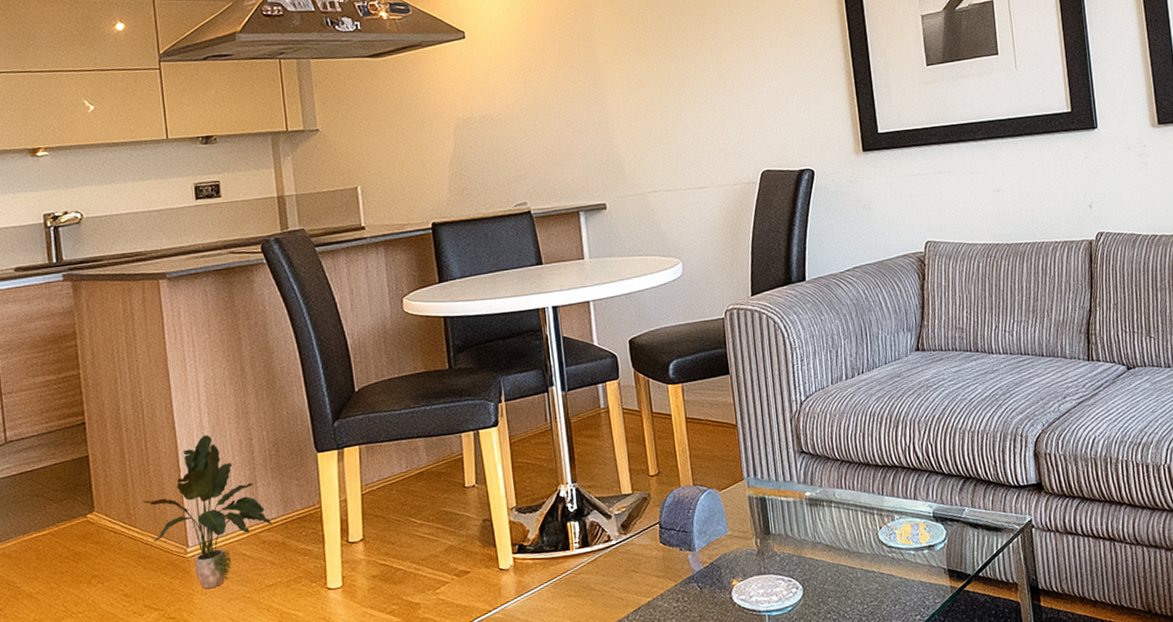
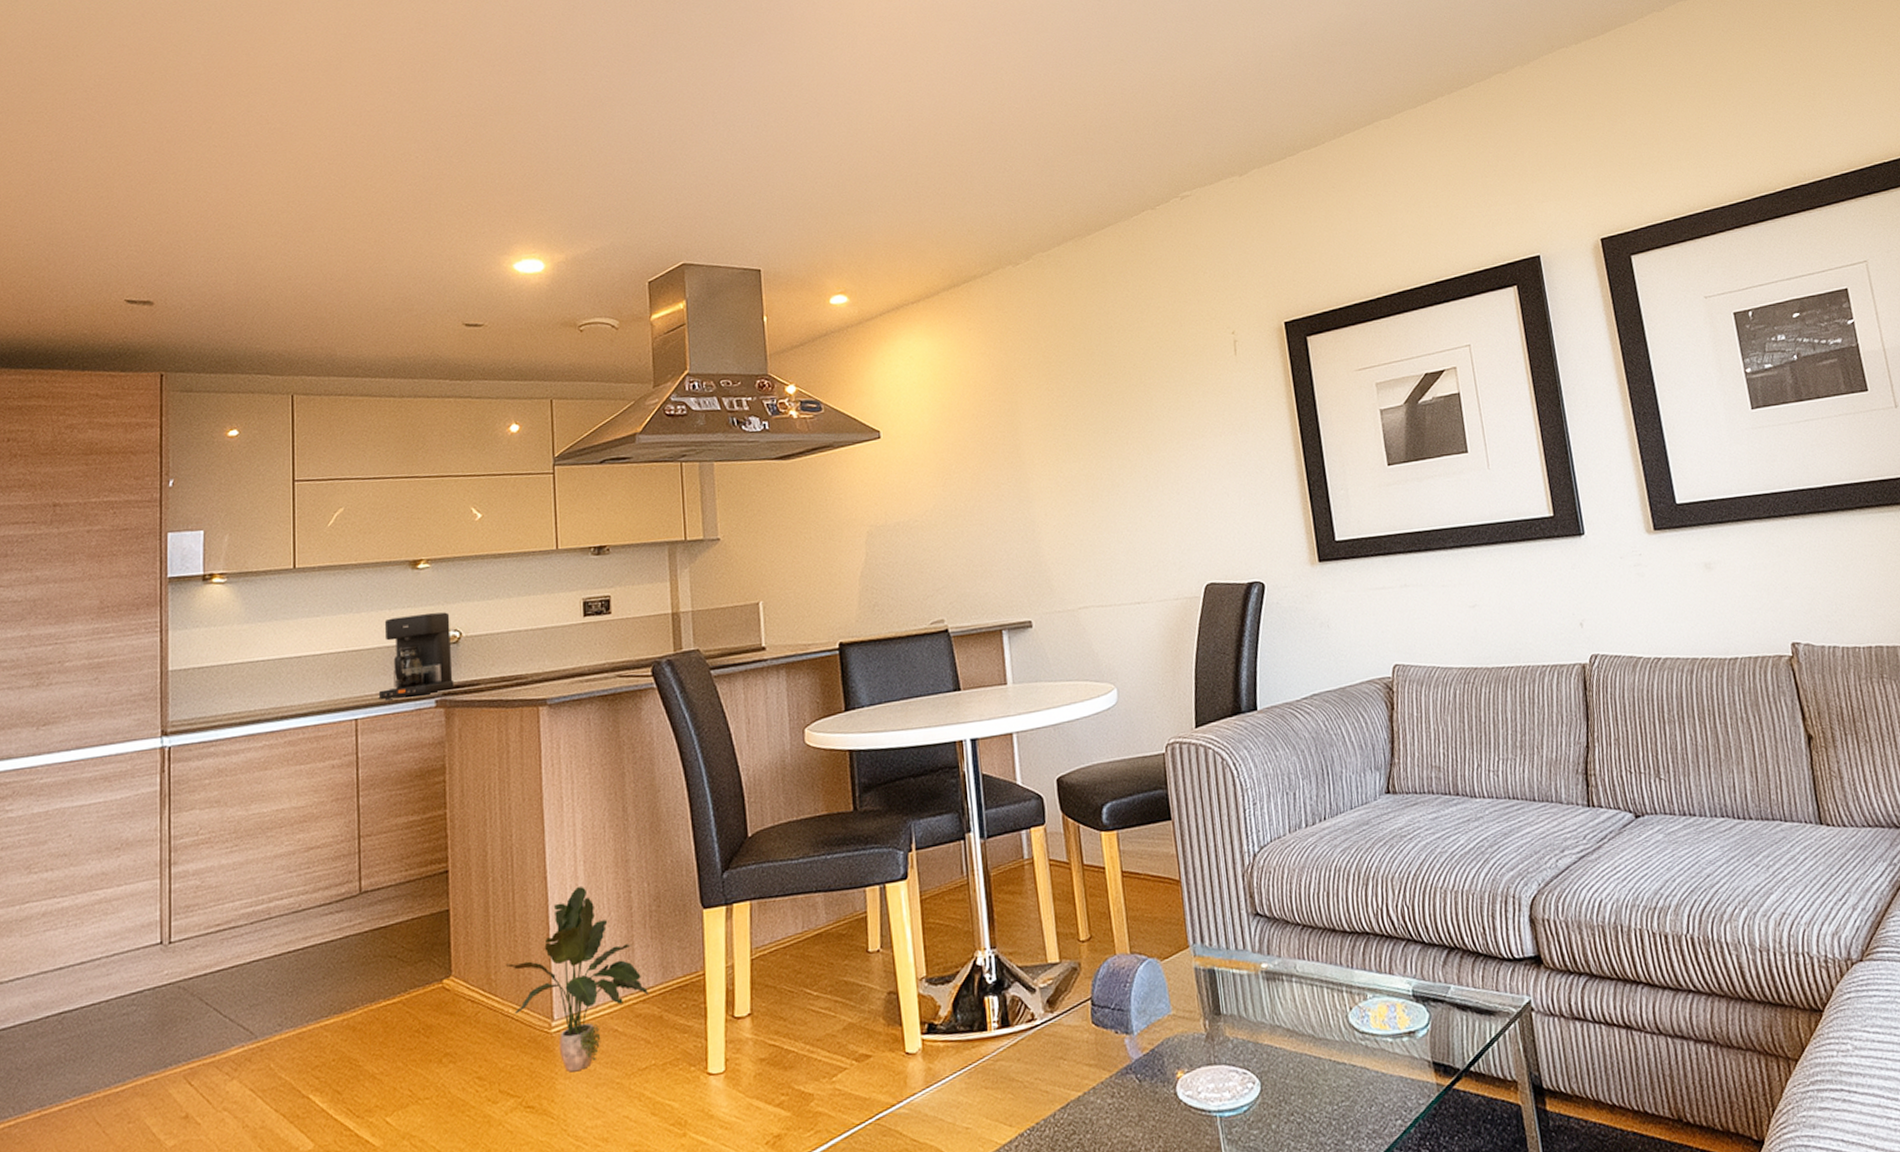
coffee maker: none [8,196,79,275] -> present [378,612,455,700]

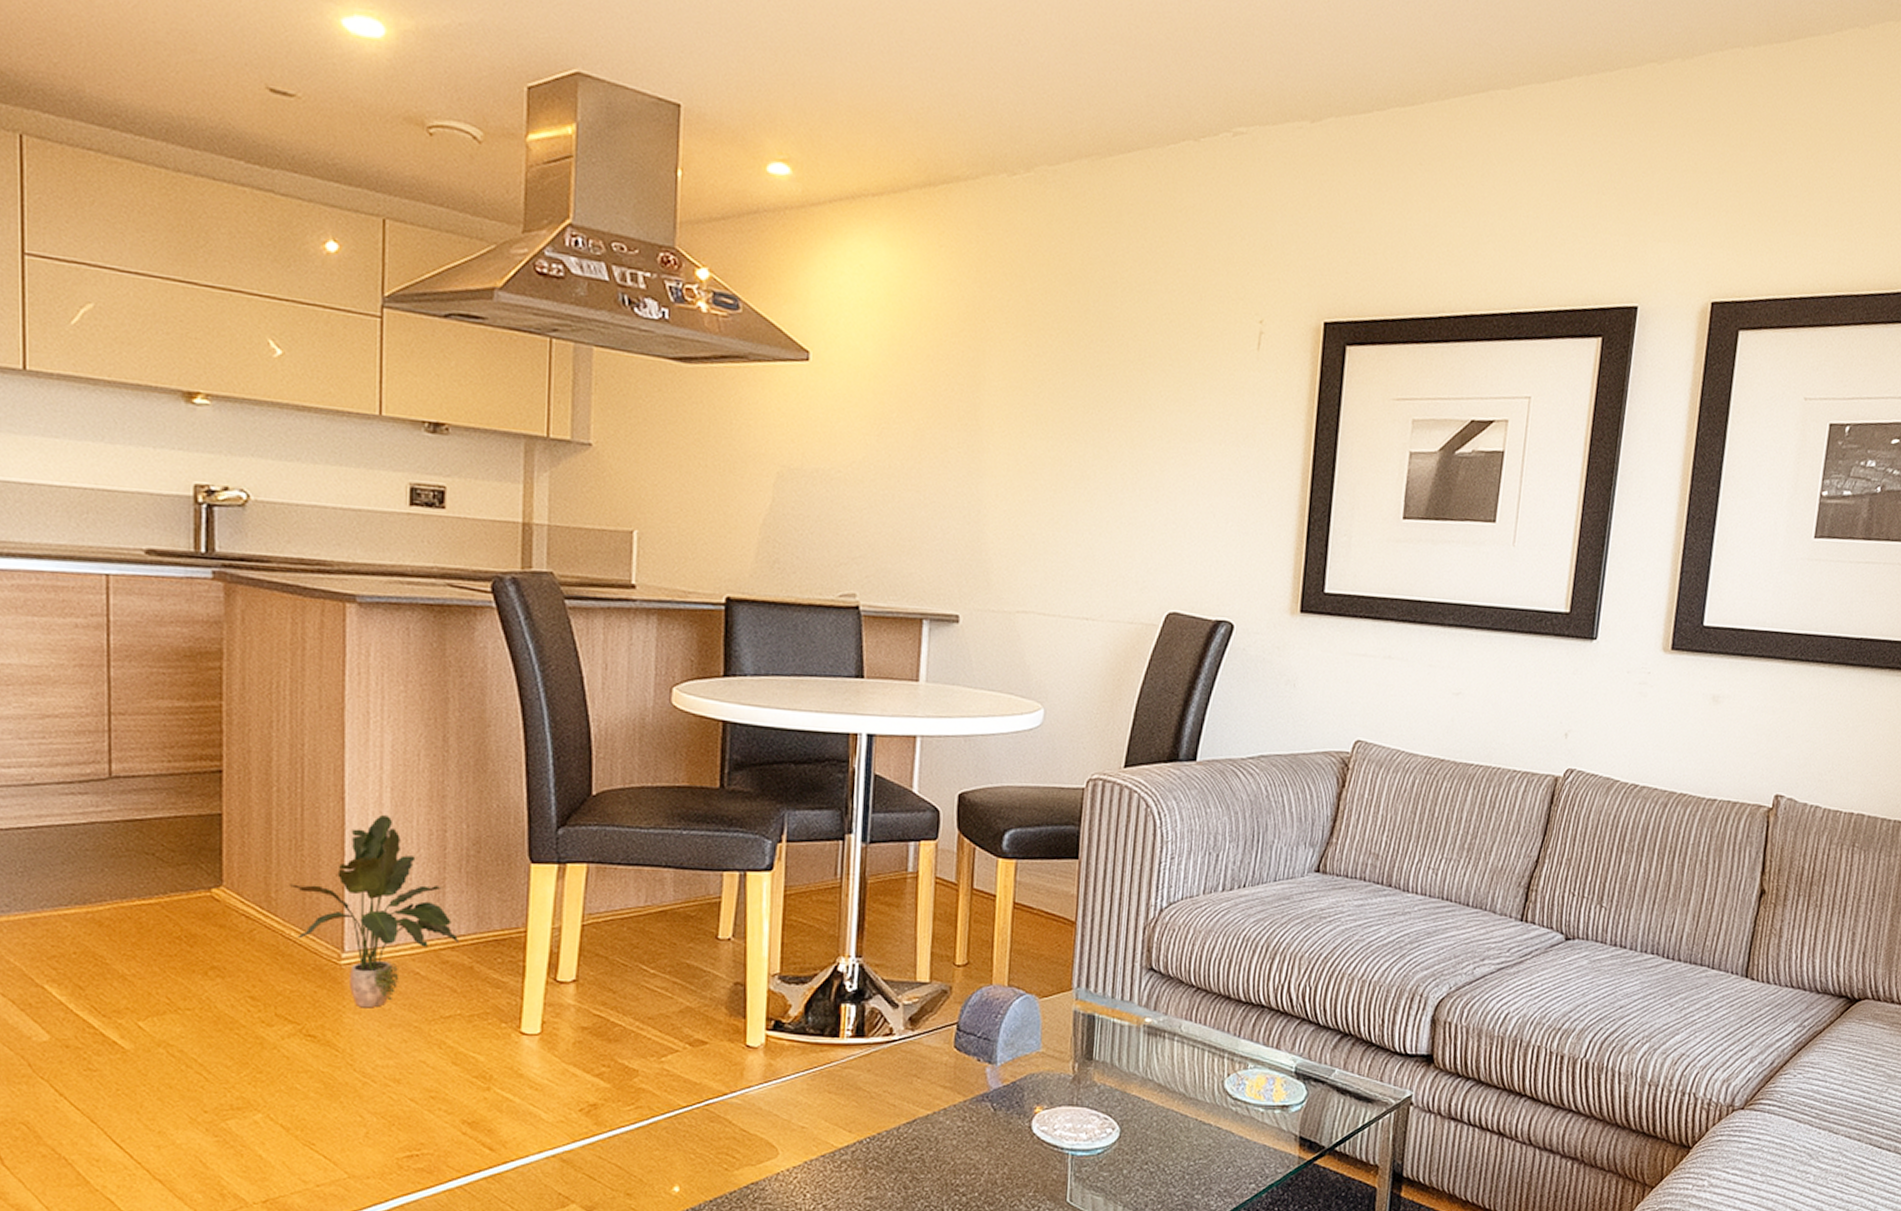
coffee maker: present [378,612,455,700] -> none [137,459,238,562]

